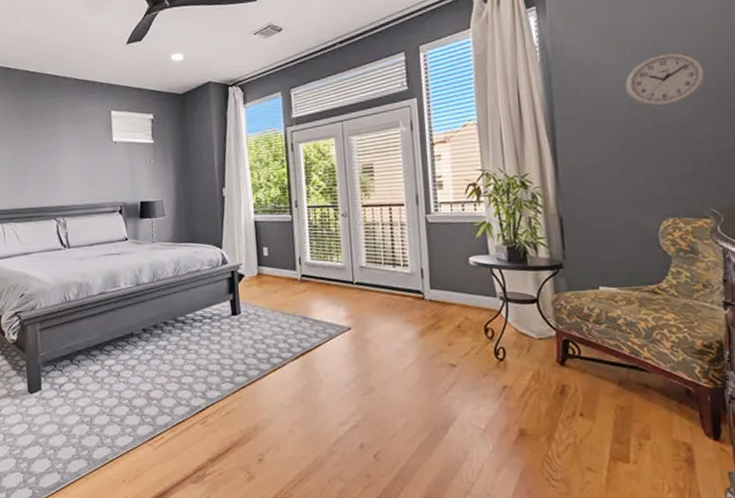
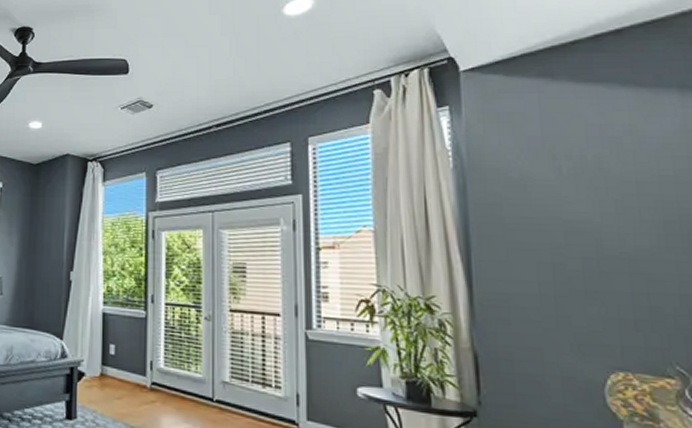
wall clock: present [625,52,706,106] -> none [559,172,665,234]

